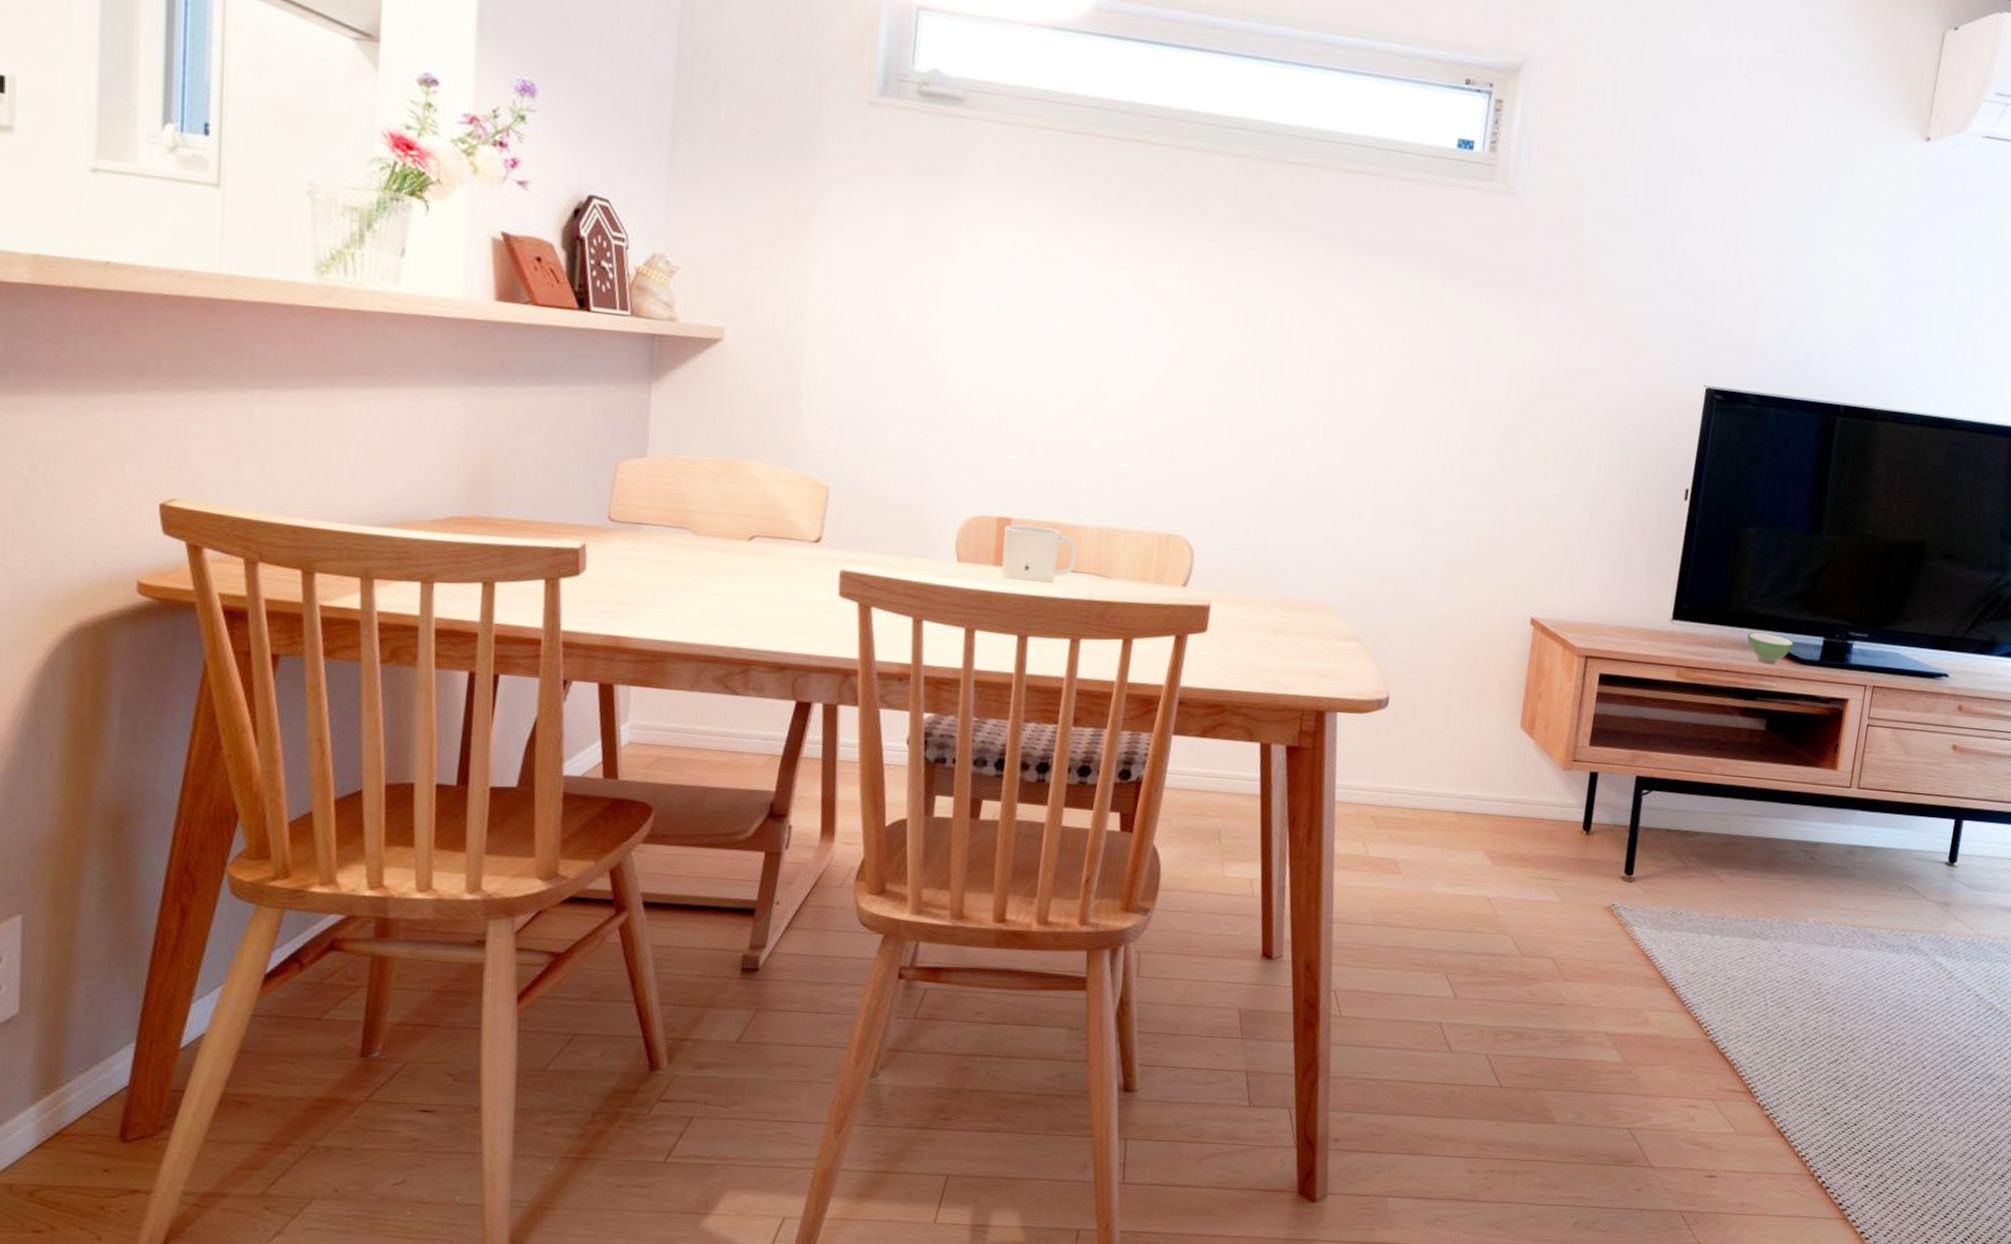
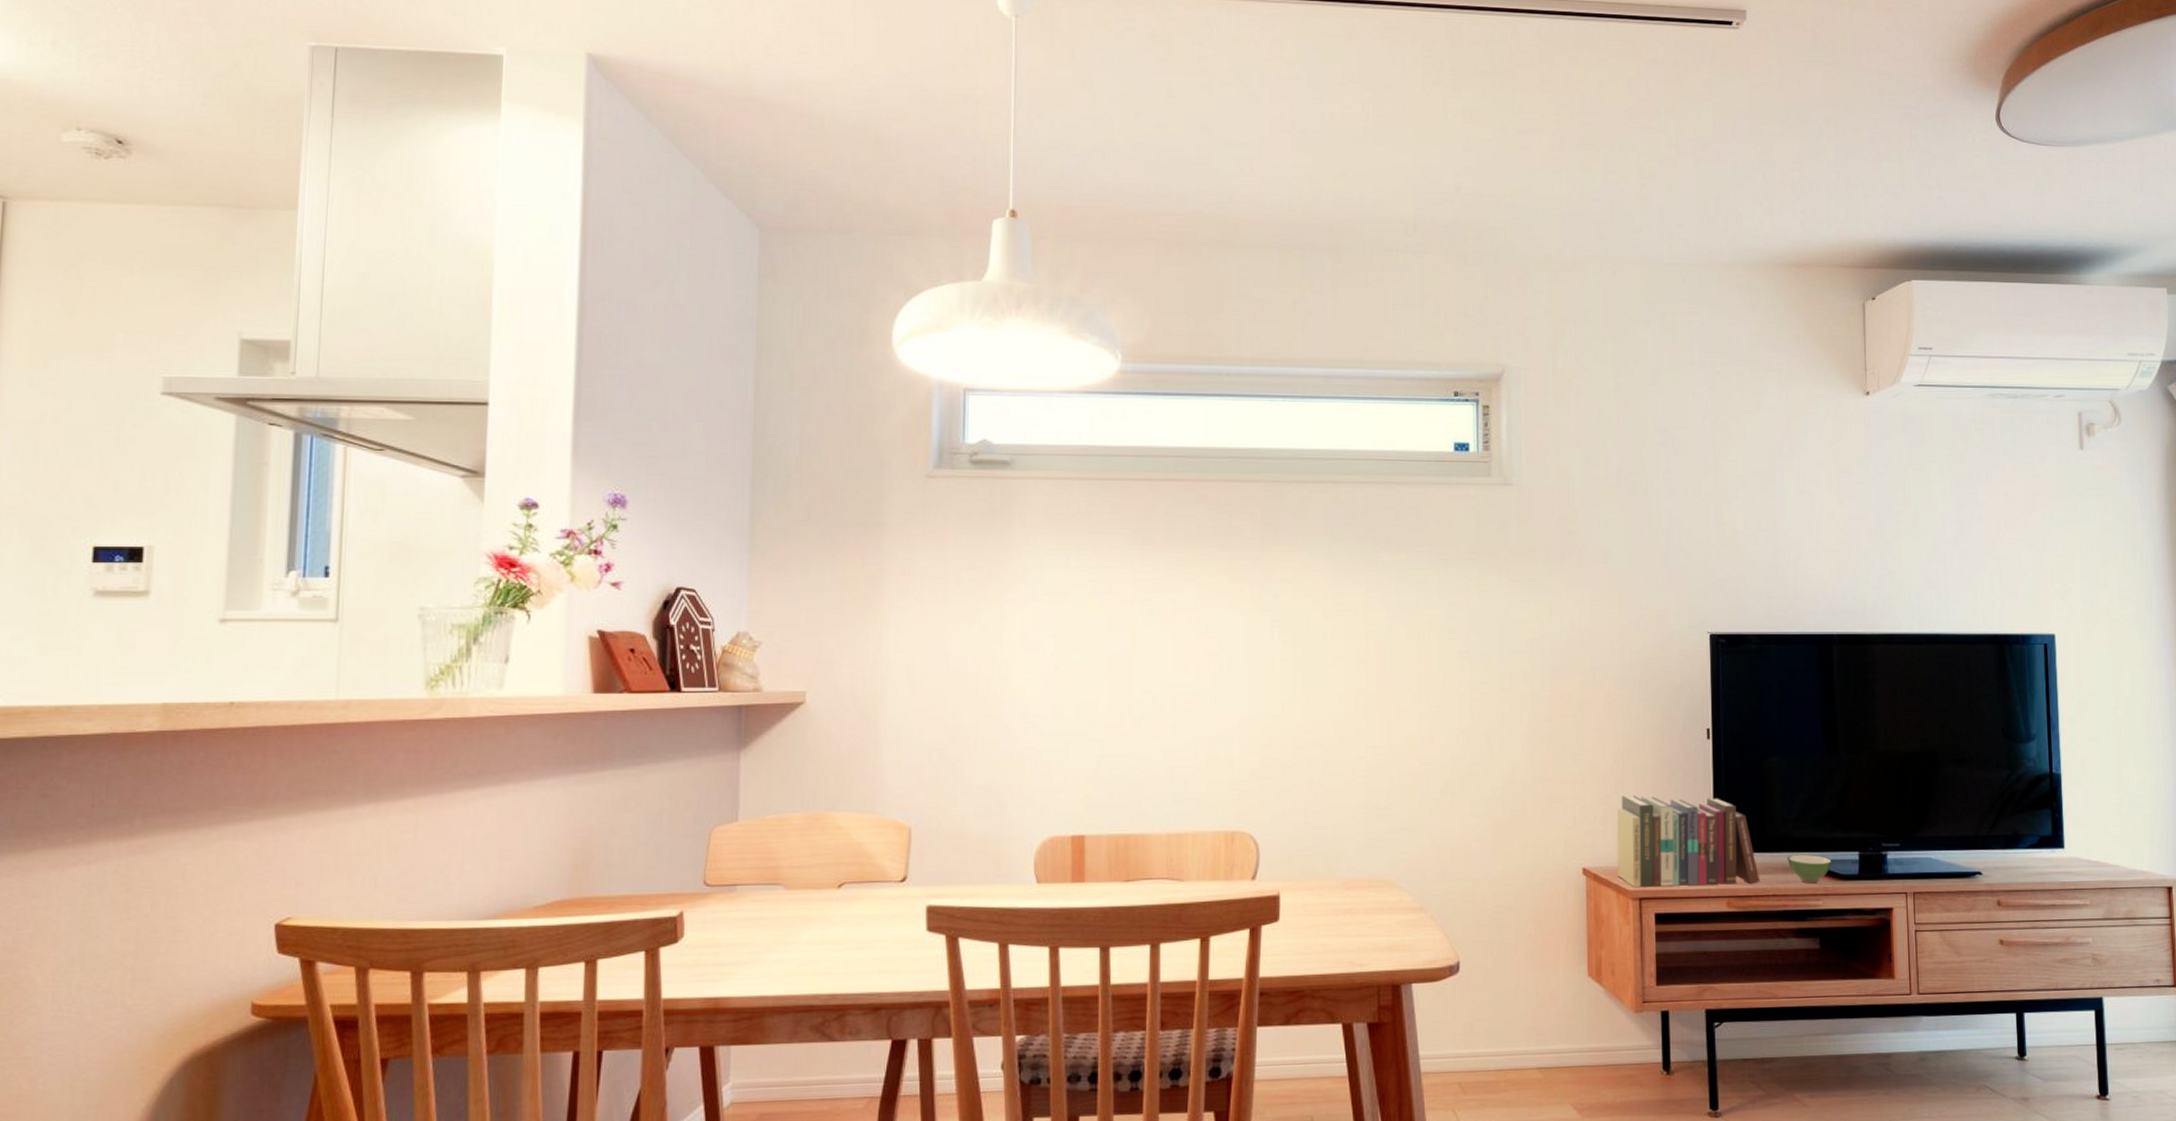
mug: present [1001,524,1078,586] -> none [1078,839,1150,895]
books: none [1566,548,1715,656] -> present [1616,795,1759,888]

